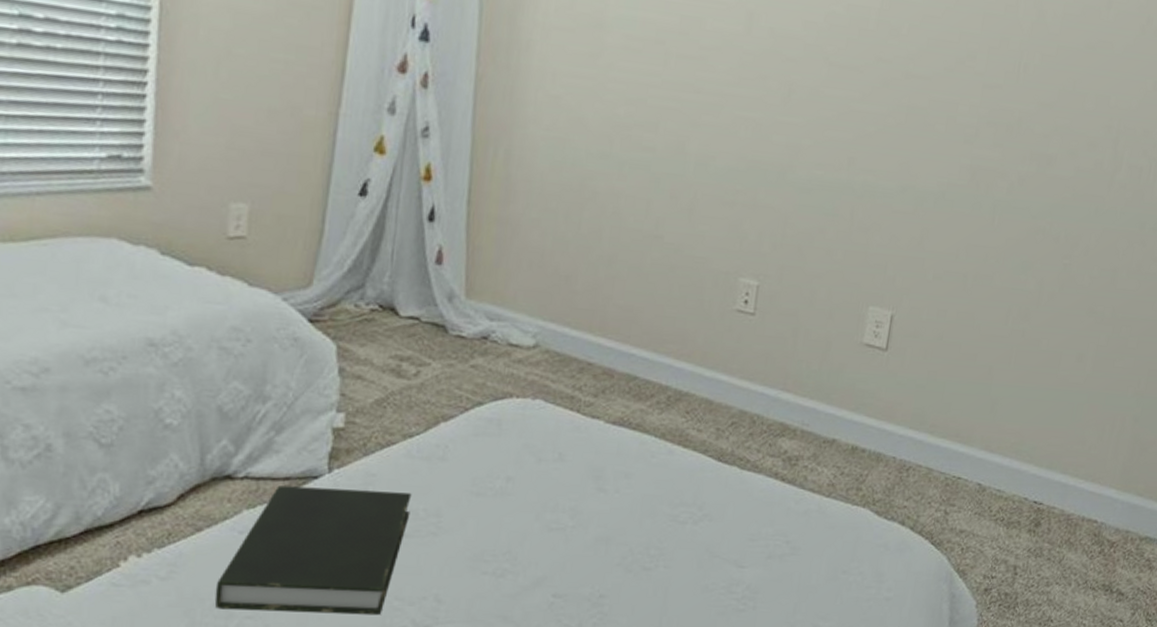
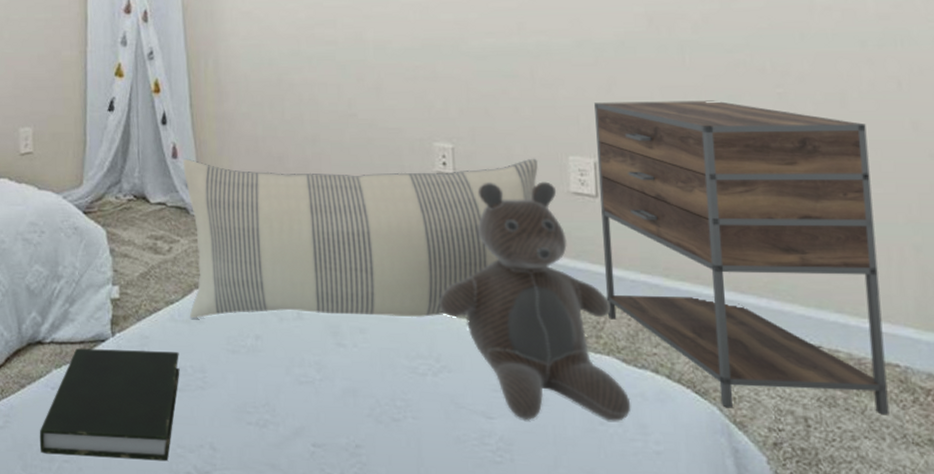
pillow: none [431,267,840,465] -> present [183,158,539,319]
stuffed animal: none [712,326,876,570] -> present [438,181,631,421]
nightstand: none [871,253,1126,564] -> present [594,100,889,415]

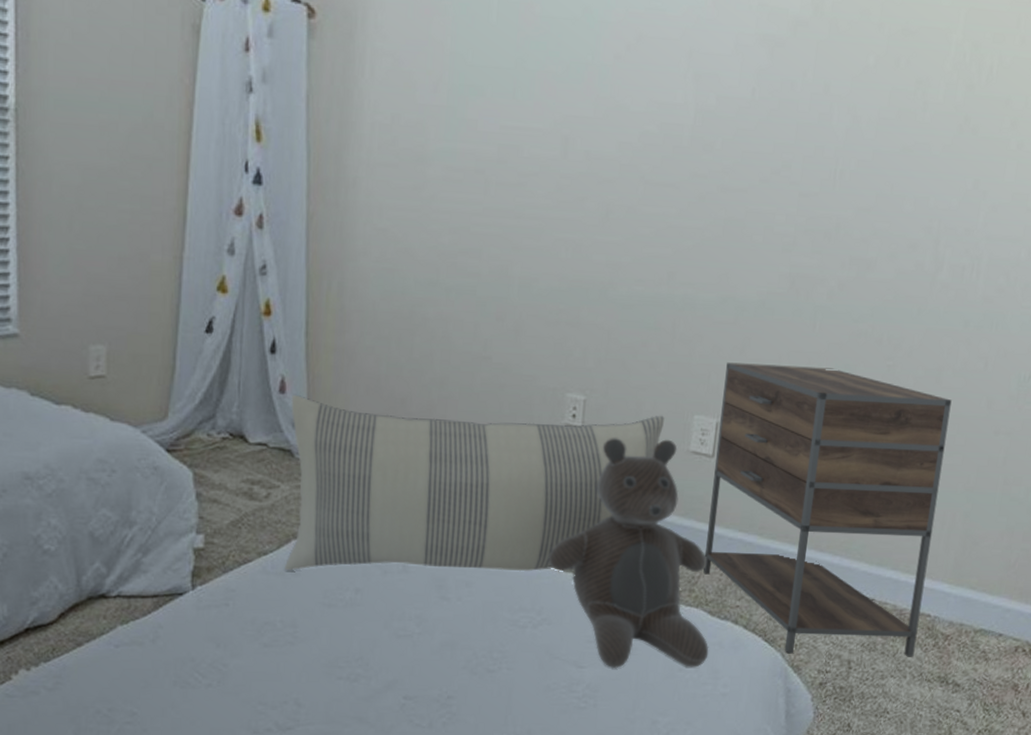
book: present [39,348,180,460] -> none [97,602,269,718]

